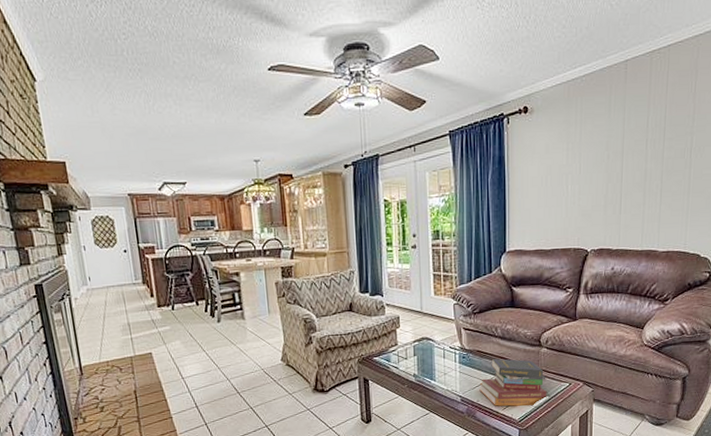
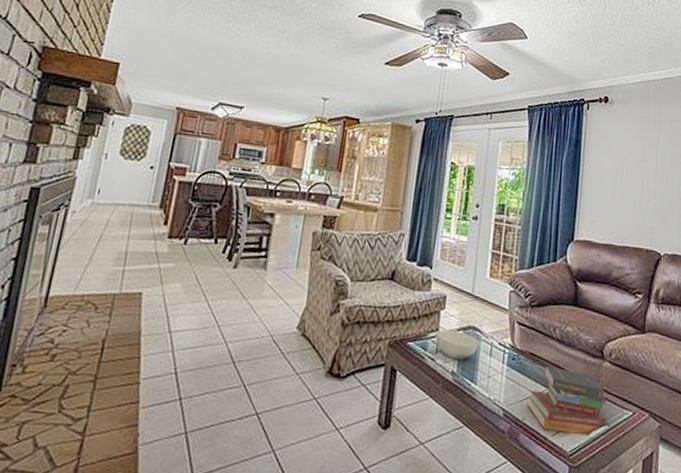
bowl: none [396,343,433,366] -> present [435,329,480,361]

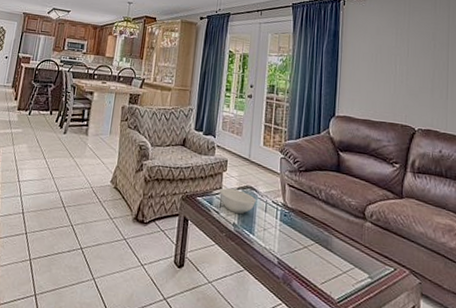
books: present [527,365,607,436] -> none [298,222,370,287]

